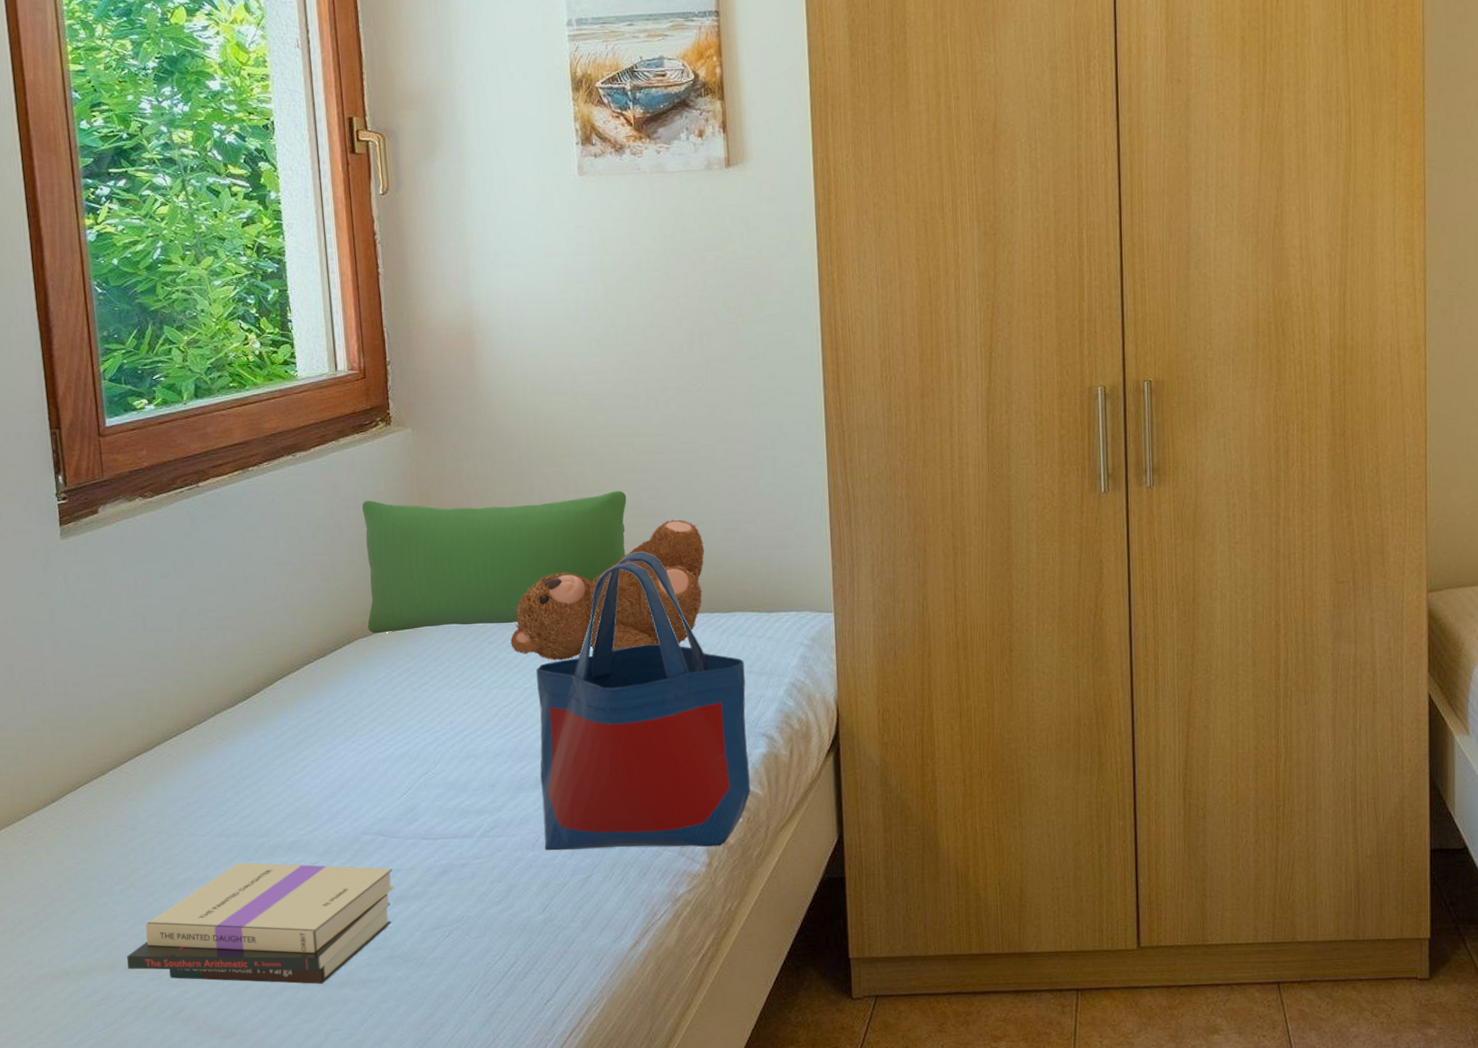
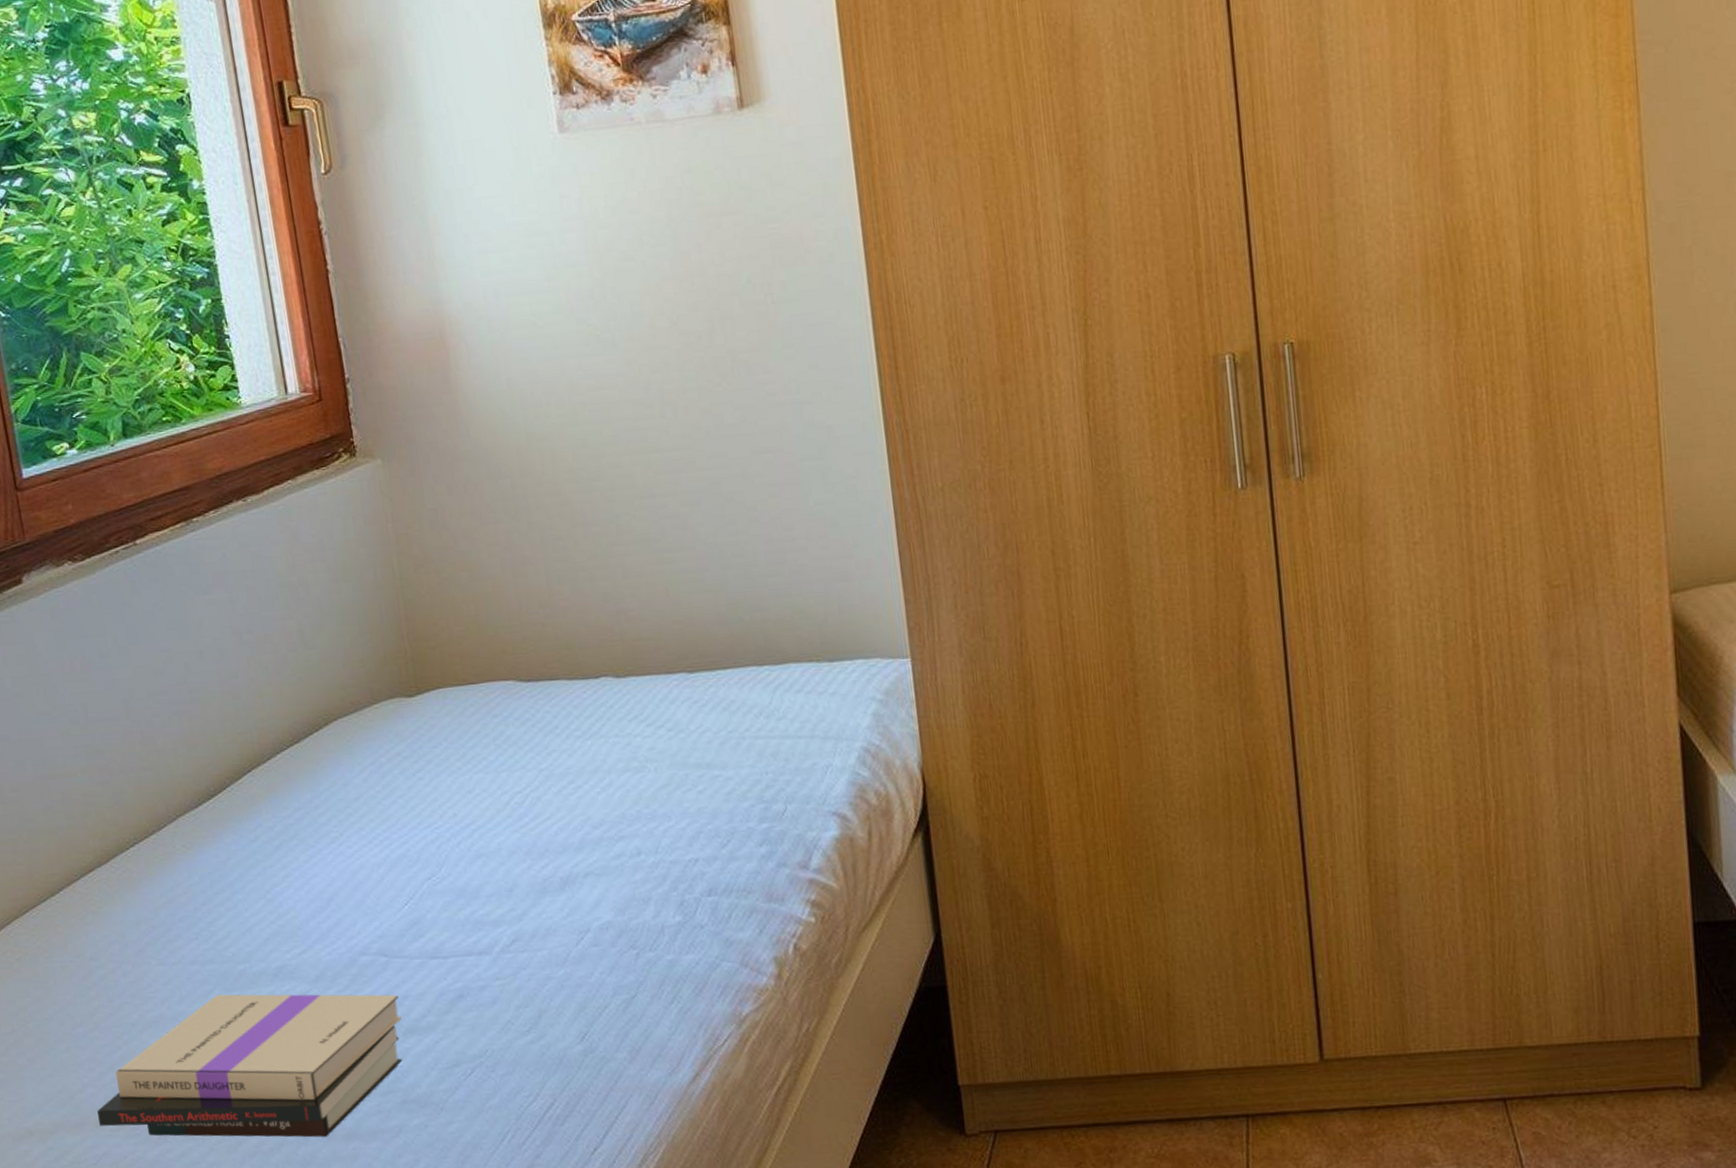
pillow: present [362,491,627,634] -> none [329,521,650,712]
teddy bear: present [510,519,705,661] -> none [518,552,747,735]
tote bag: present [536,551,750,851] -> none [551,593,823,967]

